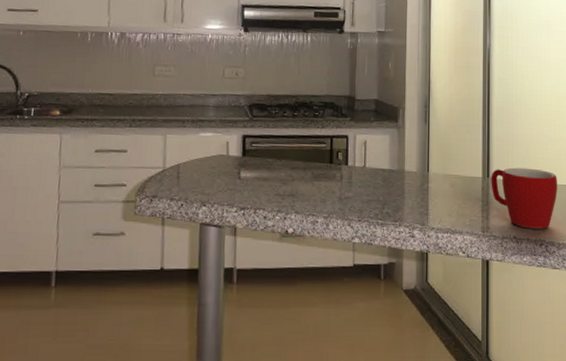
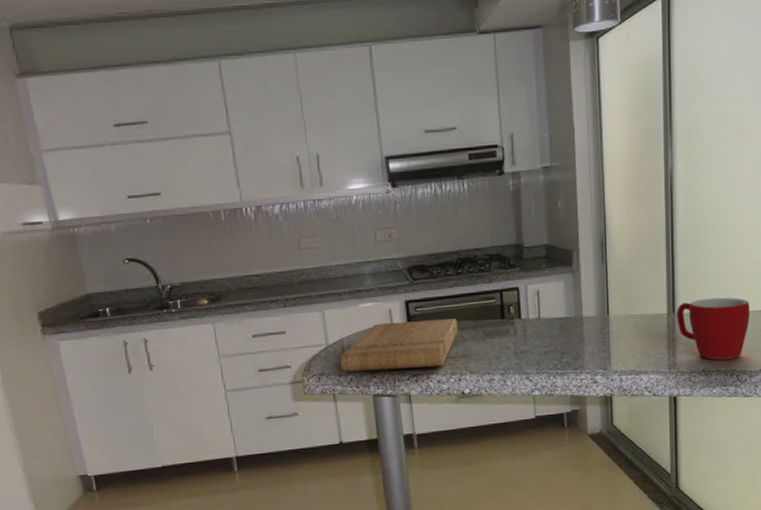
cutting board: none [173,154,289,203] -> present [340,318,458,373]

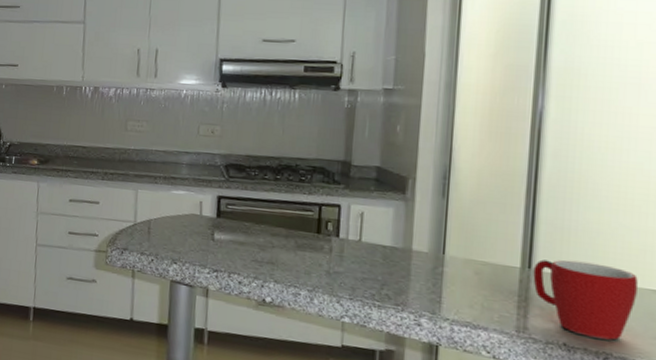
cutting board: present [340,318,458,373] -> none [144,212,269,269]

